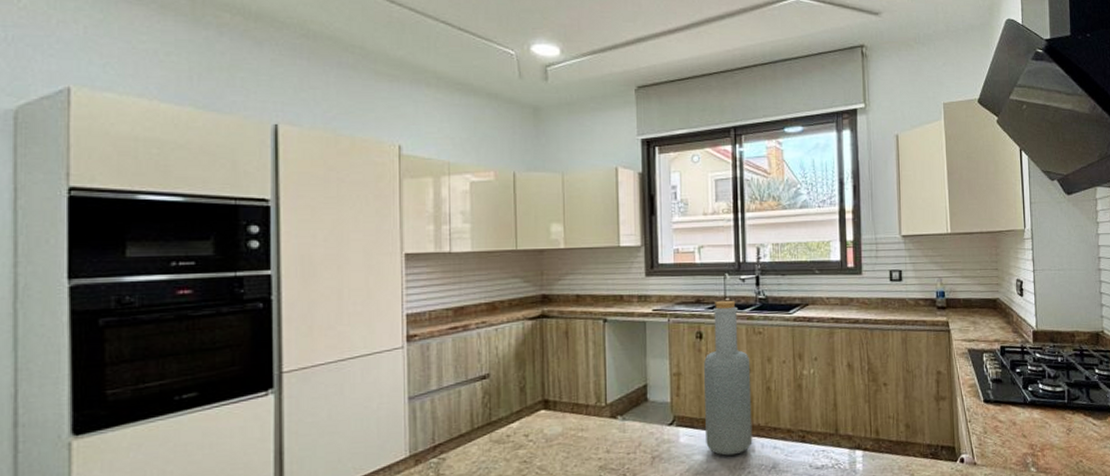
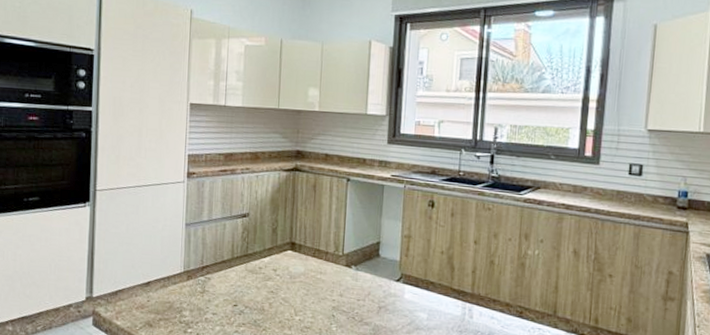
bottle: present [703,300,753,456] -> none [428,174,477,318]

